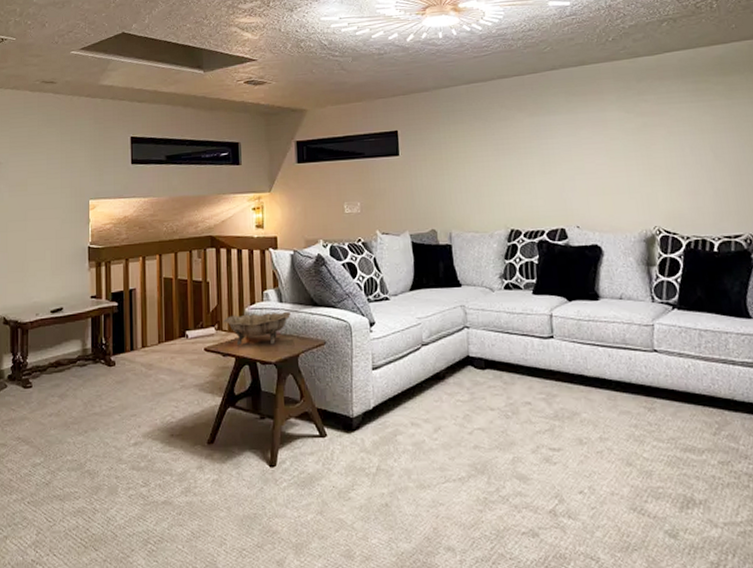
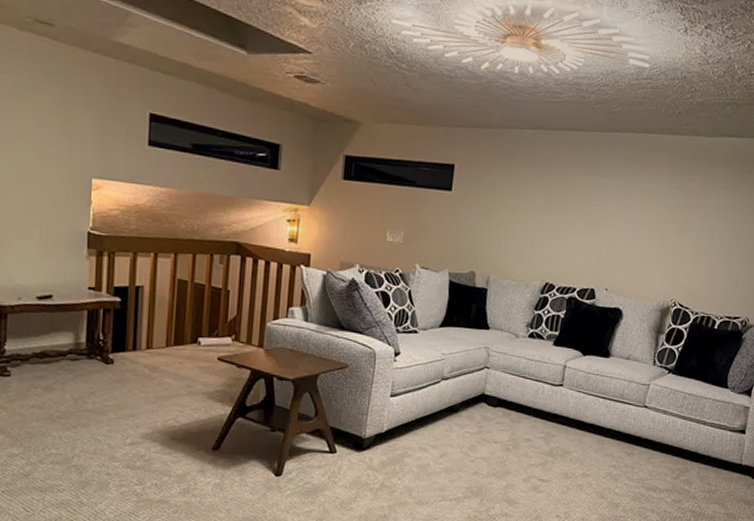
decorative bowl: present [222,312,291,346] -> none [240,327,315,362]

